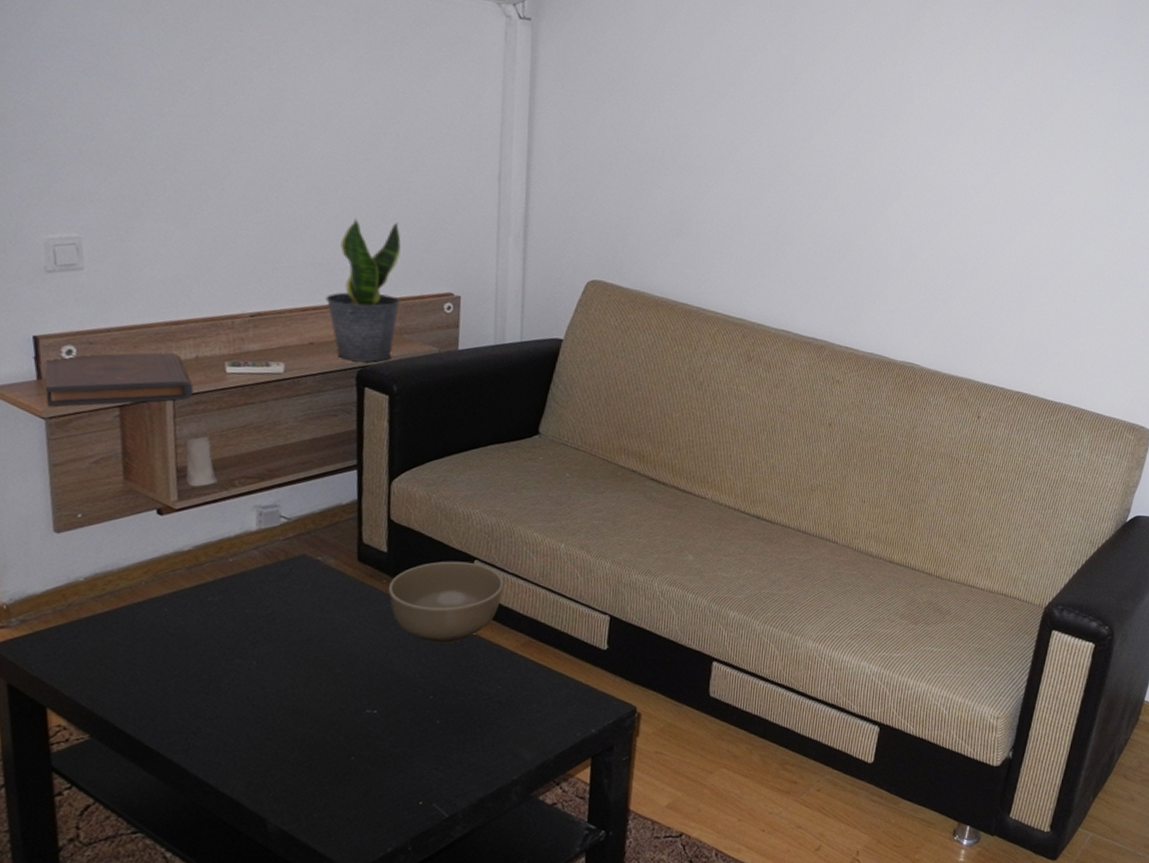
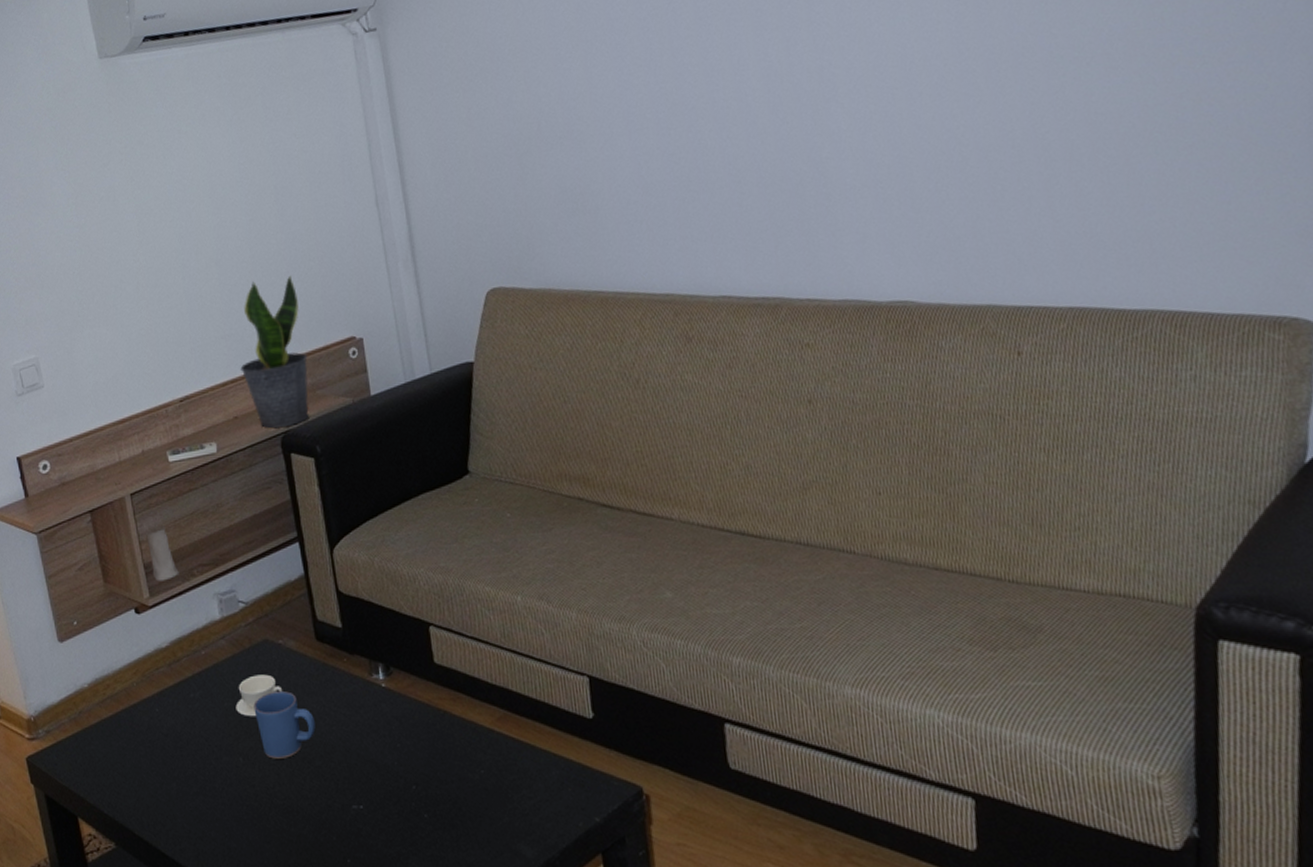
book: present [44,352,194,407] -> none [28,451,146,522]
teacup: none [258,586,314,625] -> present [235,674,283,717]
mug: none [278,602,342,665] -> present [253,690,316,759]
bowl: present [388,561,505,645] -> none [349,628,466,726]

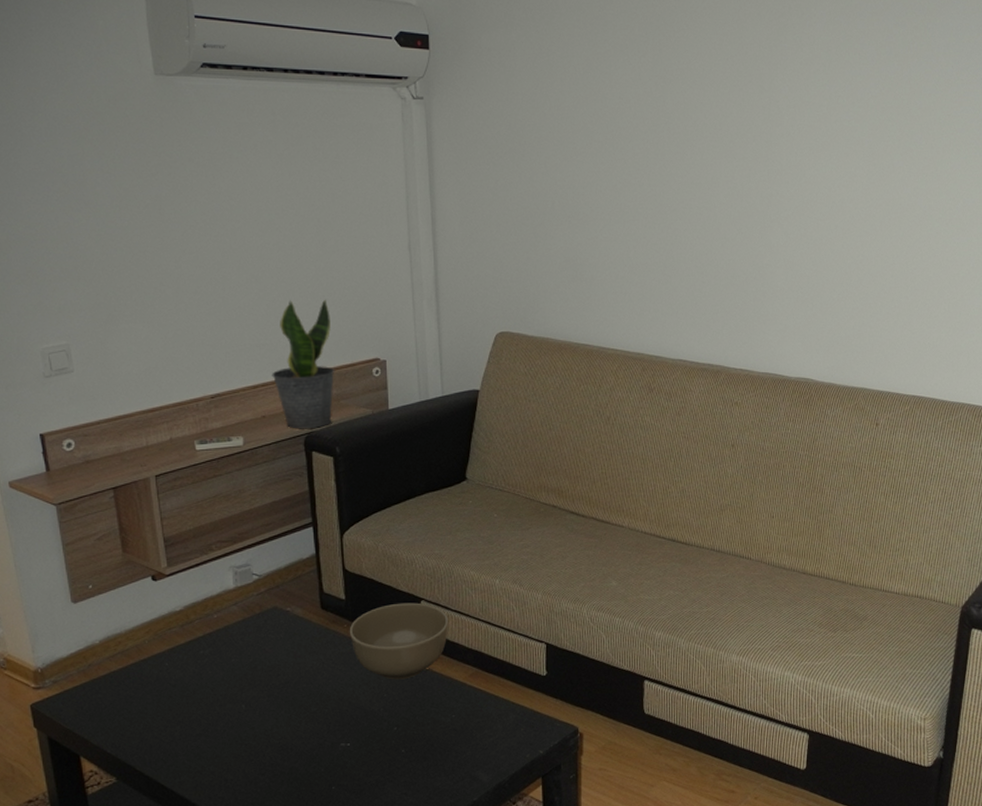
candle: present [145,522,181,582] -> none [167,502,199,554]
teacup: present [235,674,283,717] -> none [242,636,287,671]
mug: present [253,690,316,759] -> none [259,649,314,706]
bowl: none [349,628,466,726] -> present [349,602,449,680]

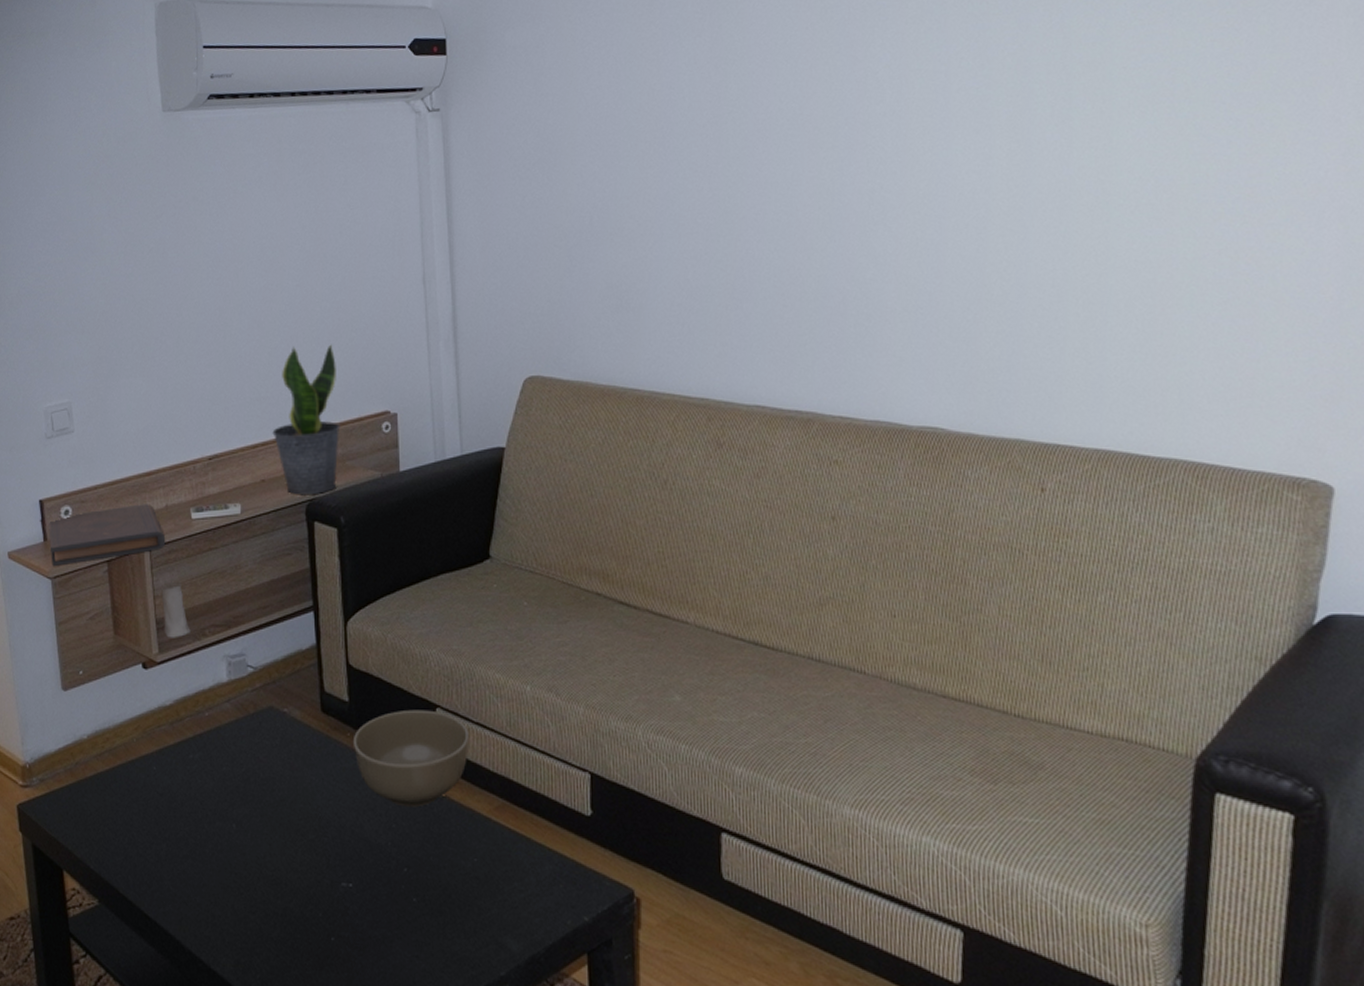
book: none [51,437,171,495] -> present [49,504,166,567]
candle: none [167,502,199,554] -> present [160,578,192,638]

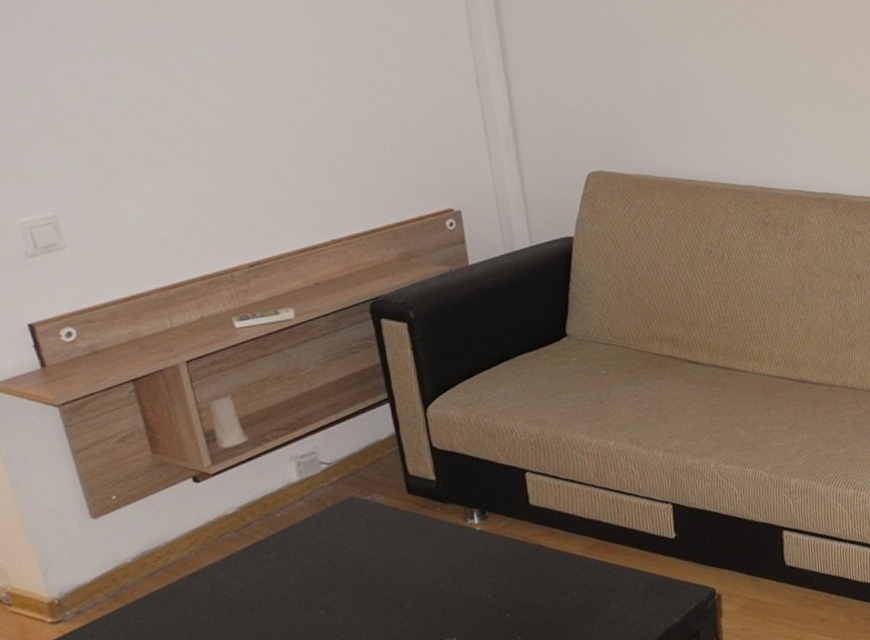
book: present [49,504,166,567] -> none [46,317,206,394]
potted plant: present [272,344,341,495] -> none [322,146,402,295]
bowl: present [352,709,470,808] -> none [443,475,561,563]

